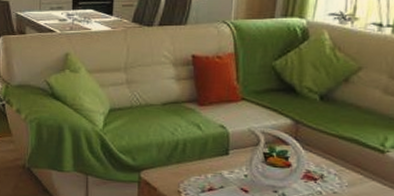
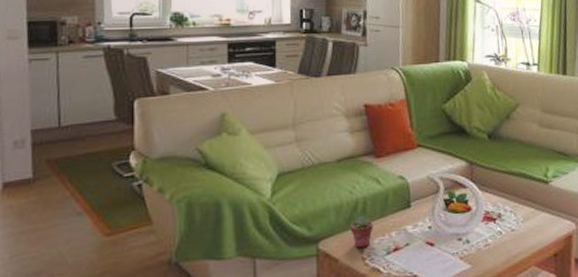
potted succulent: none [169,155,191,183] -> present [350,216,373,249]

